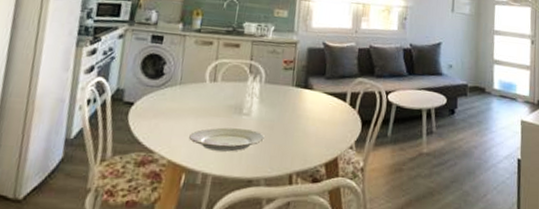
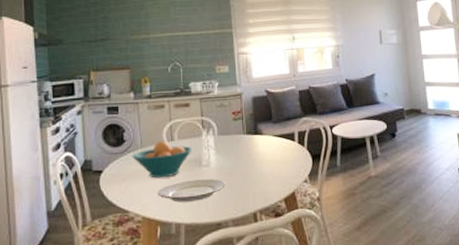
fruit bowl: none [168,80,235,121] -> present [132,141,193,179]

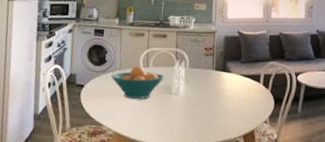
plate: present [158,179,226,202] -> none [129,105,191,125]

